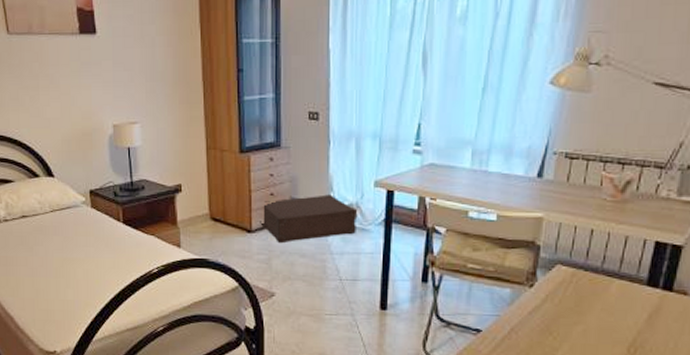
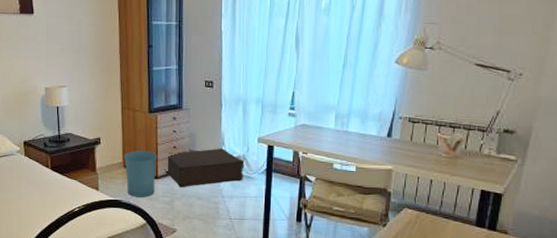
waste bin: none [209,199,251,255] -> present [123,151,158,197]

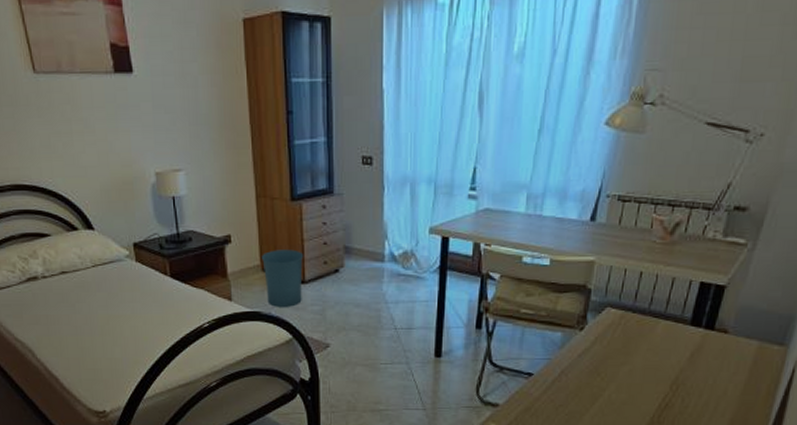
suitcase: present [164,148,245,187] -> none [313,242,413,293]

